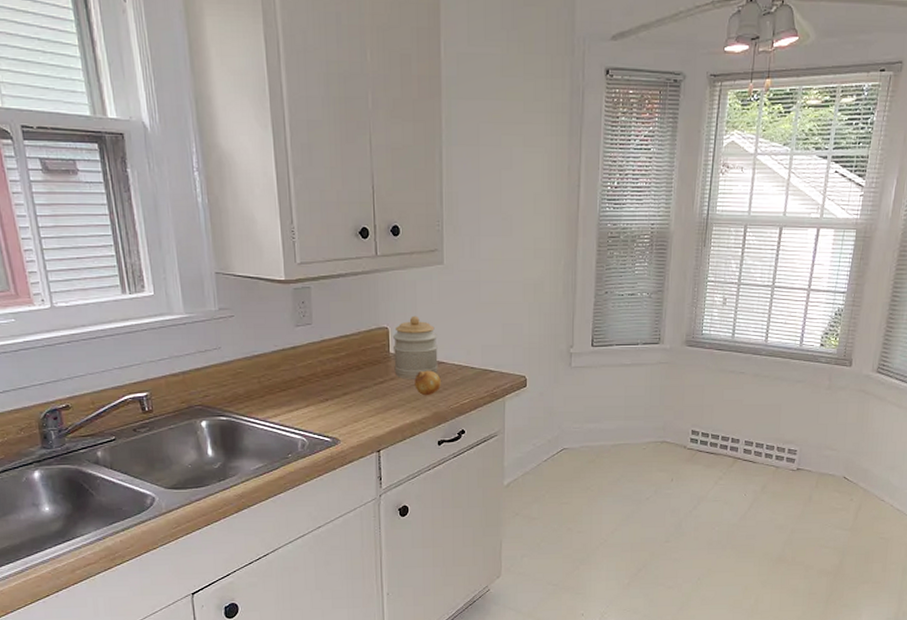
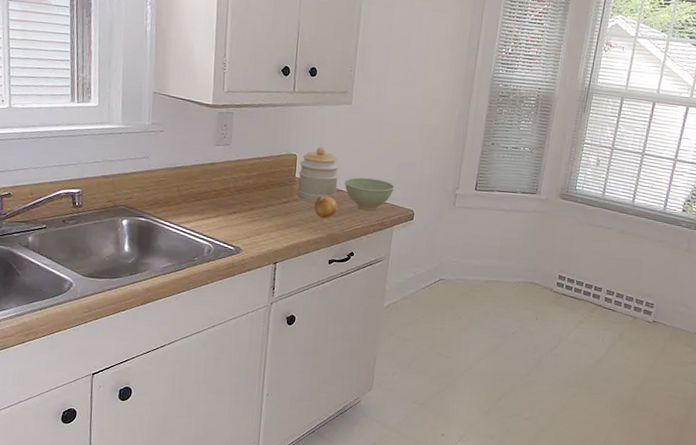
bowl: none [444,345,502,383] -> present [344,177,395,212]

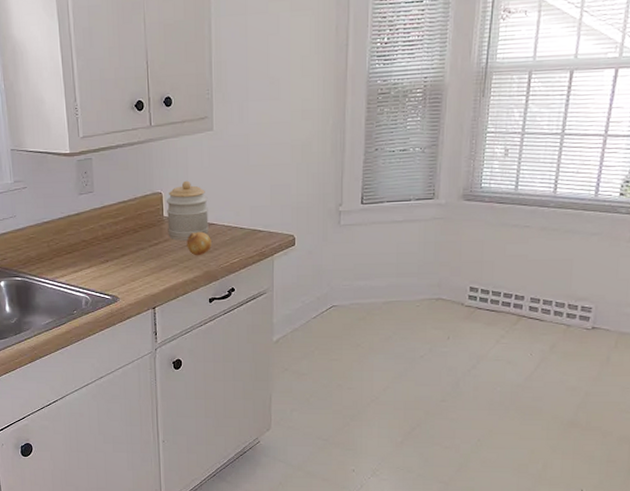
bowl: present [344,177,395,212] -> none [215,206,271,243]

